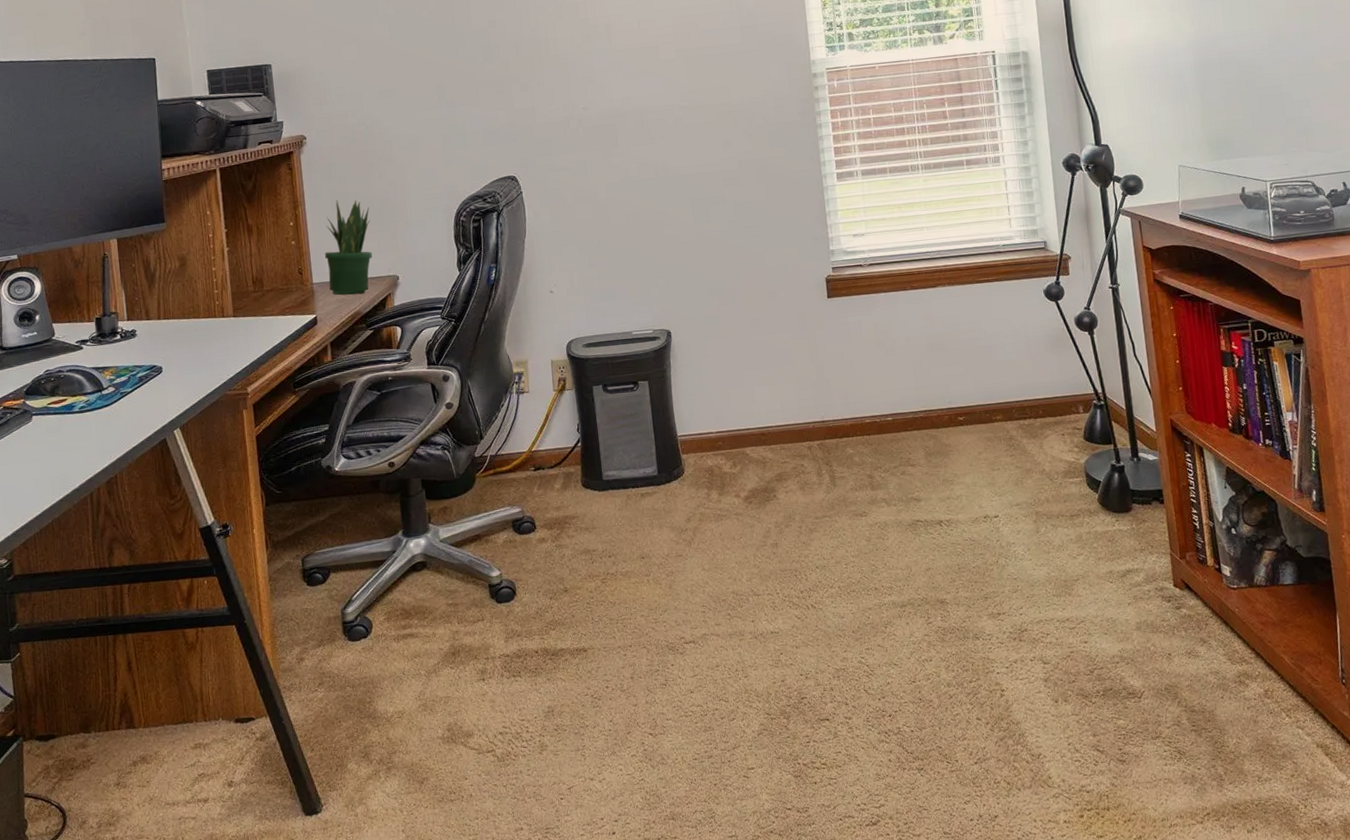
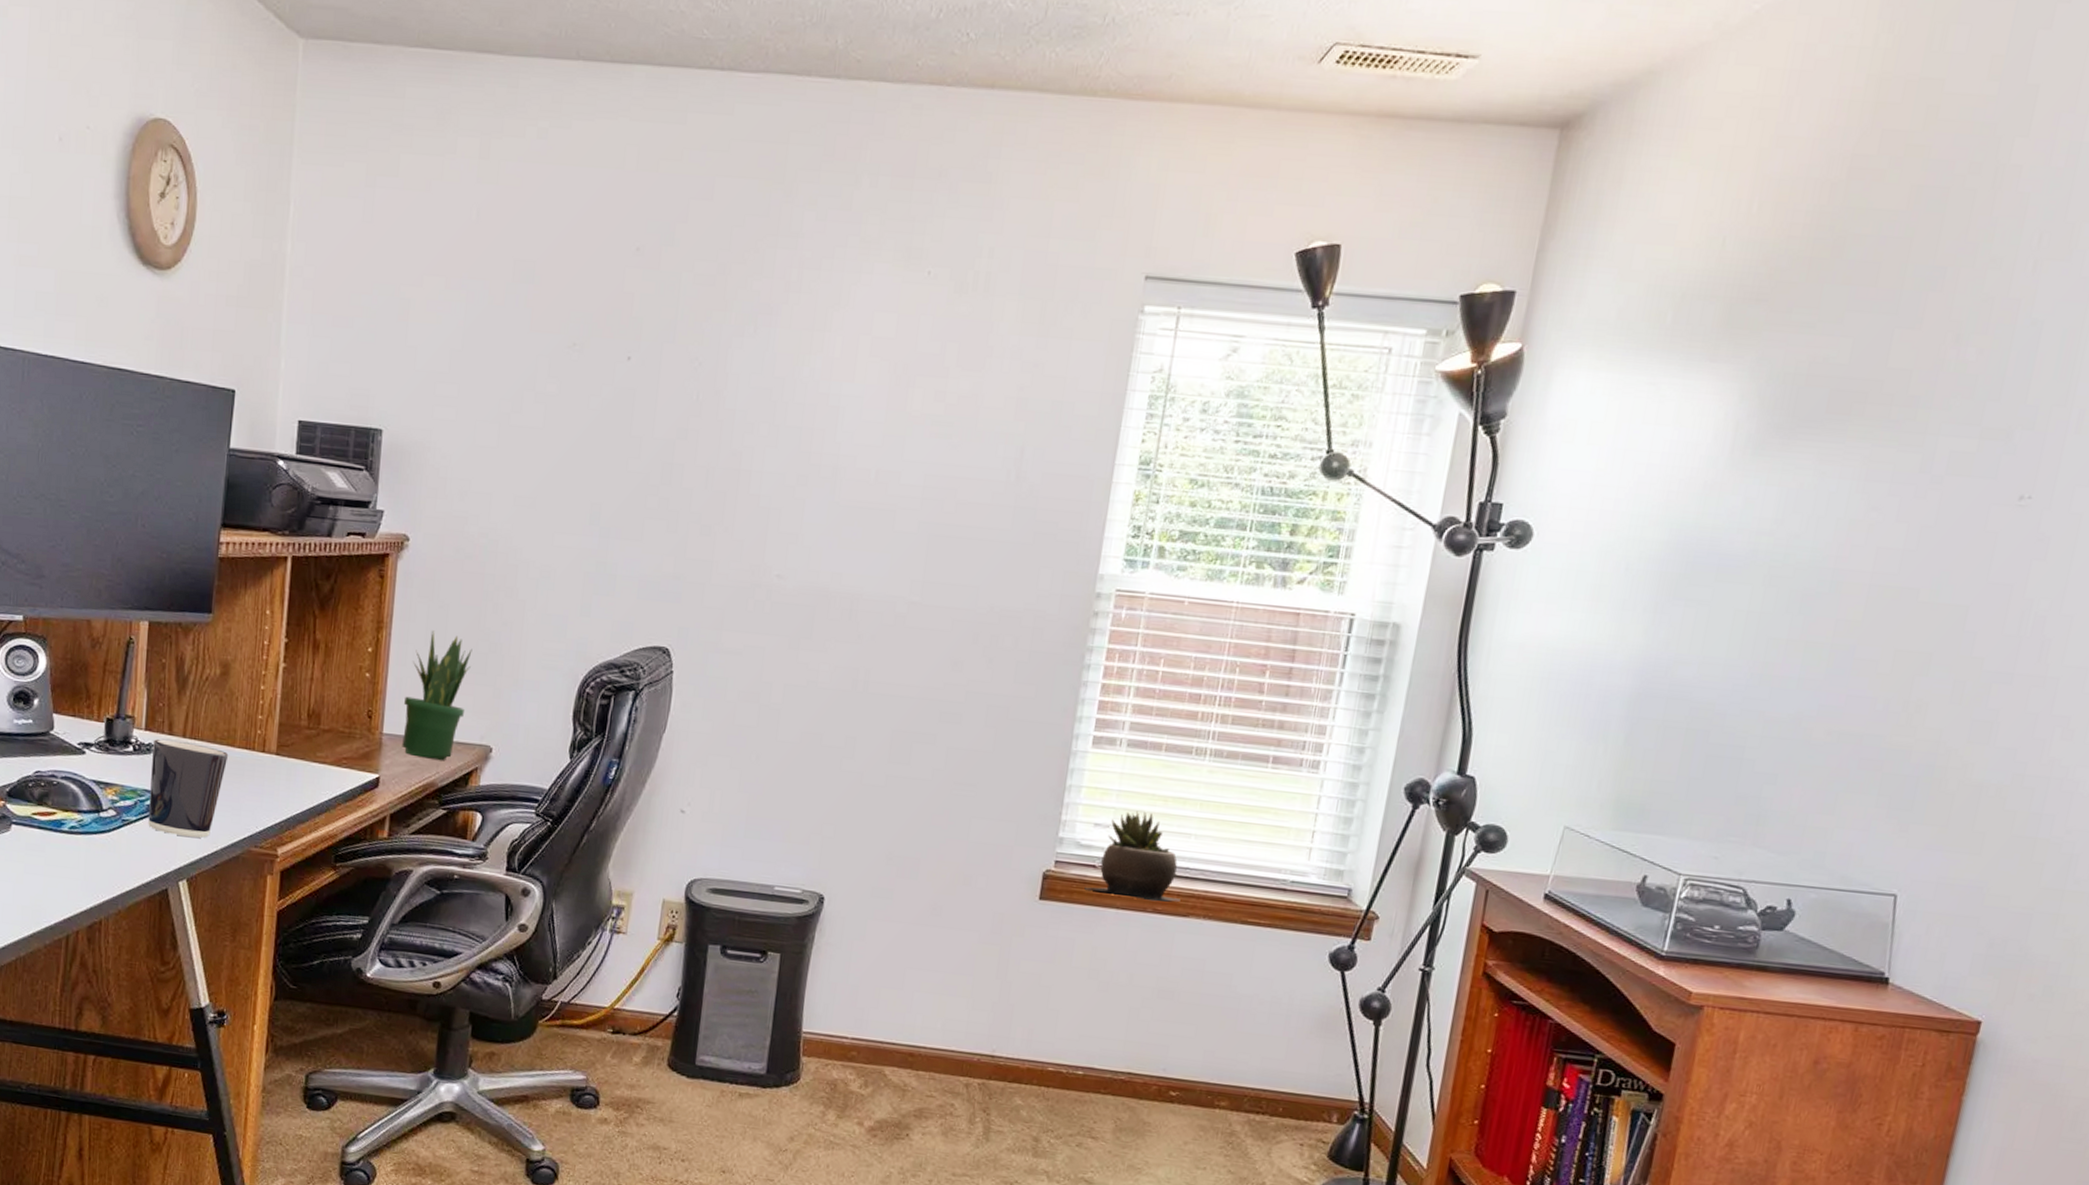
mug: none [136,322,197,396] -> present [148,738,229,838]
succulent plant: none [858,218,928,284] -> present [1084,810,1181,902]

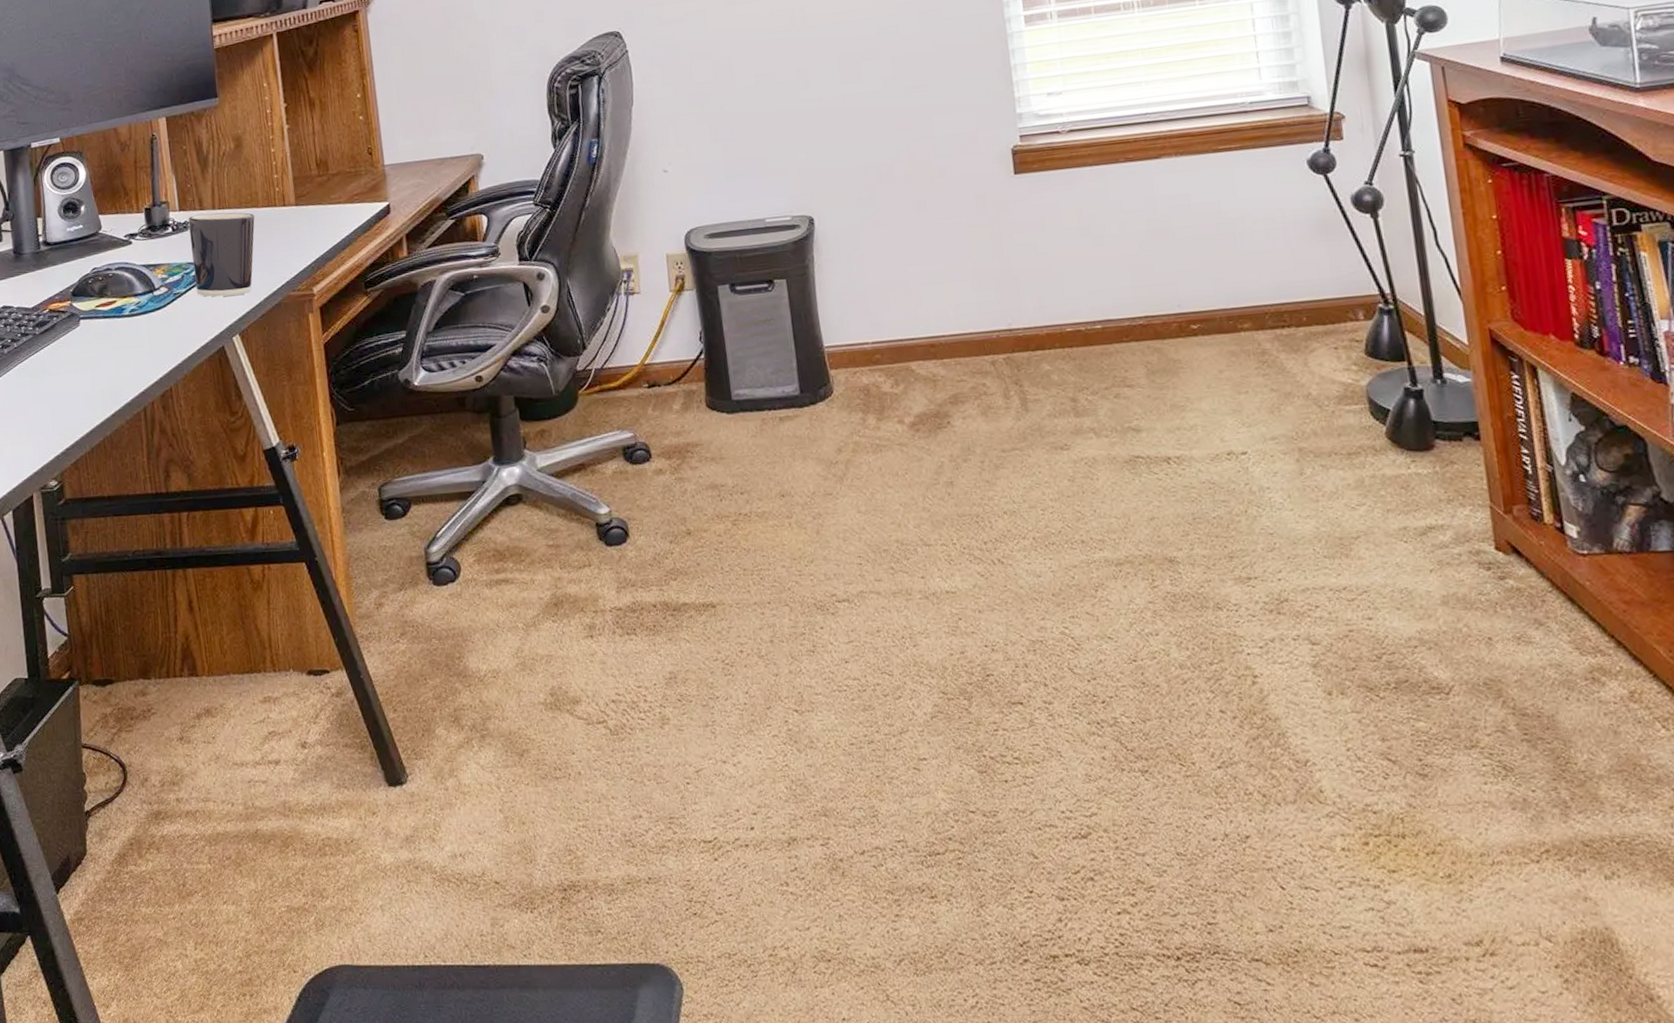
planter: present [402,630,473,762] -> none [397,65,452,179]
succulent plant: present [1084,810,1181,902] -> none [1054,71,1149,155]

